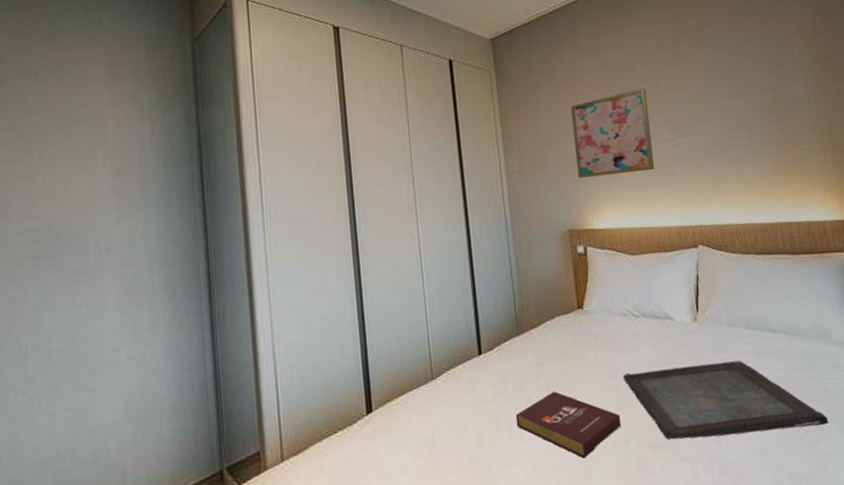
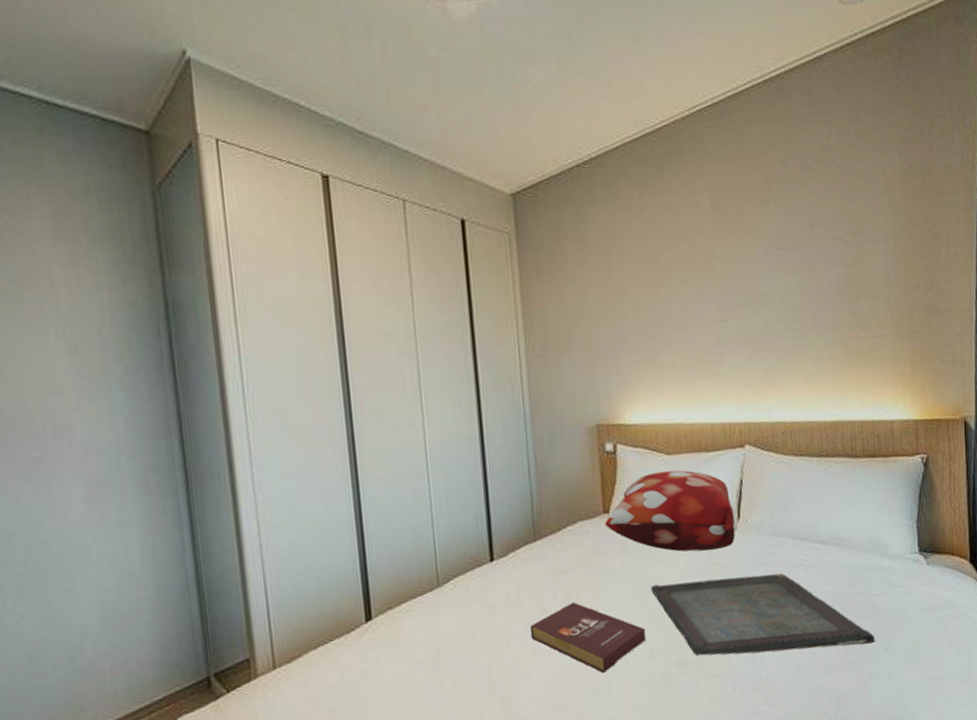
wall art: present [571,88,655,178] -> none [605,258,701,365]
decorative pillow: none [579,268,696,342] -> present [605,470,735,552]

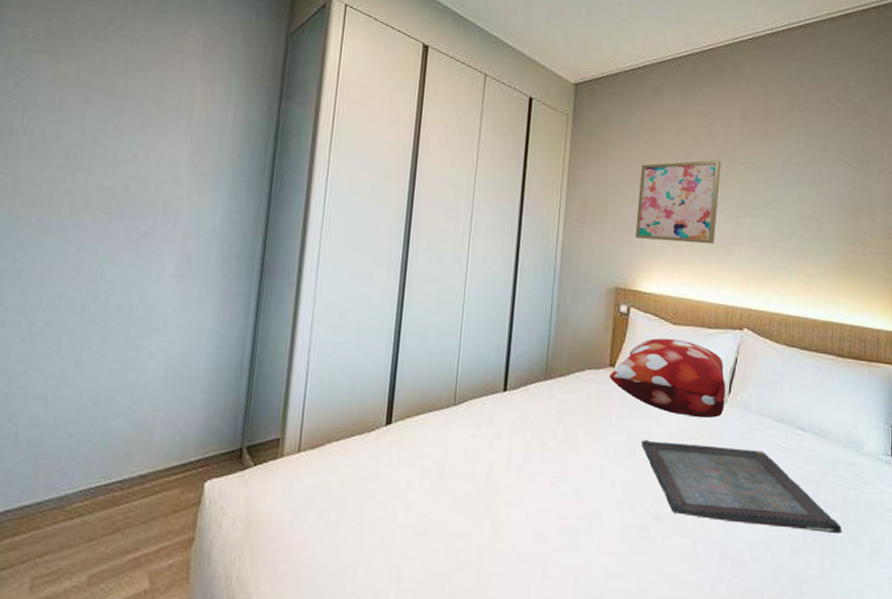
book: present [530,601,647,673] -> none [527,441,631,513]
wall art: none [605,258,701,365] -> present [635,160,721,244]

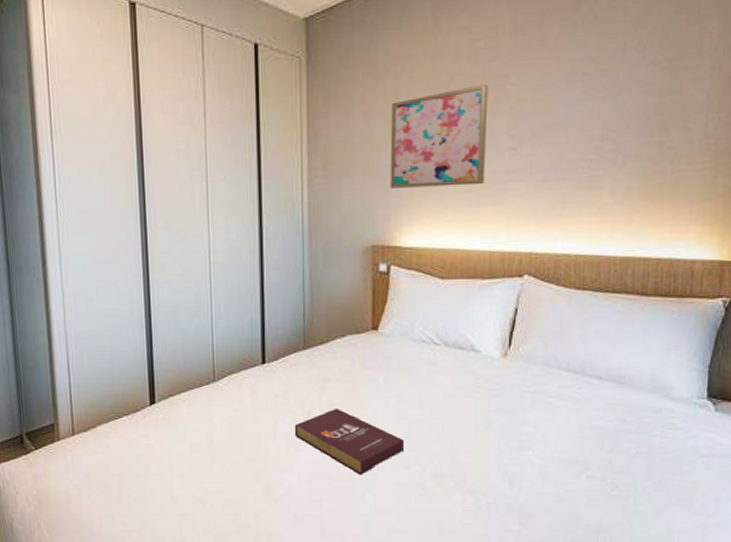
book: none [527,441,631,513] -> present [294,408,405,475]
decorative pillow: present [609,338,726,418] -> none [373,294,505,375]
serving tray: present [641,440,842,534] -> none [412,401,646,483]

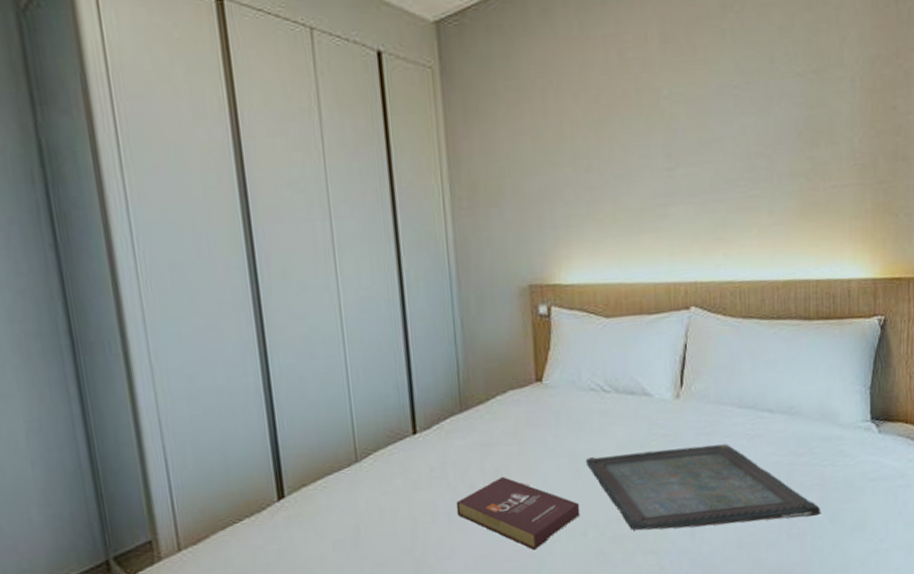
wall art: present [390,84,489,188] -> none [540,98,645,218]
serving tray: none [412,401,646,483] -> present [585,443,821,531]

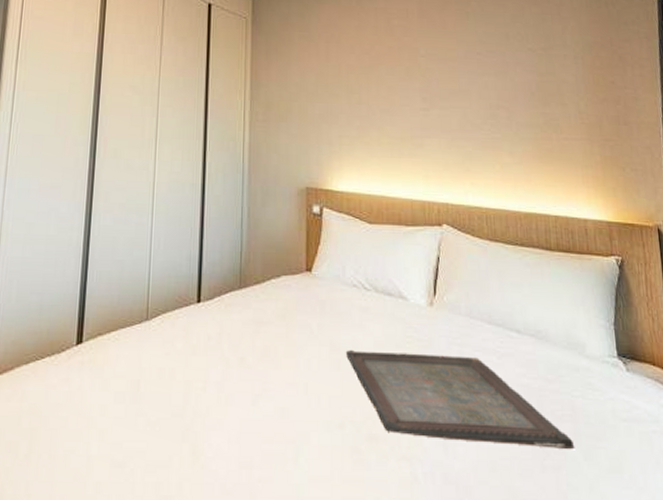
book: present [456,476,581,550] -> none [226,355,339,435]

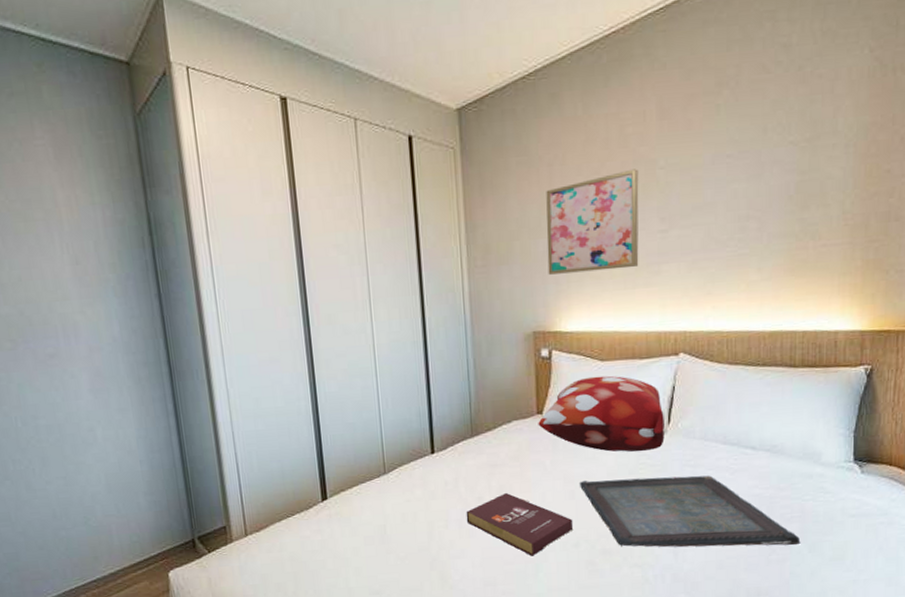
book: none [226,355,339,435] -> present [466,492,574,556]
decorative pillow: none [306,238,431,324] -> present [538,375,665,452]
wall art: none [322,54,404,139] -> present [546,169,639,275]

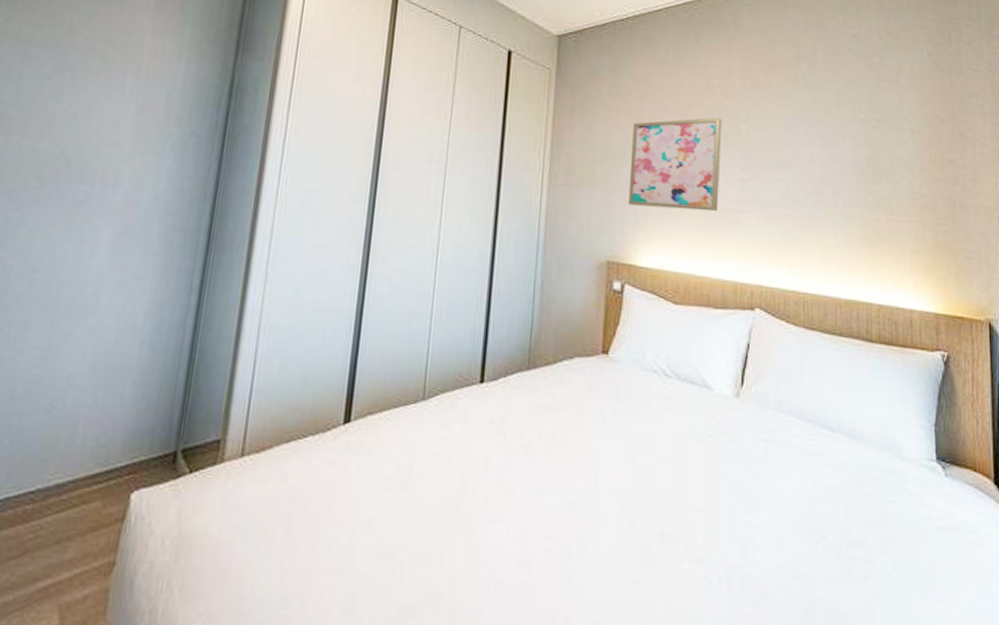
book: present [466,492,574,556] -> none [508,443,631,532]
decorative pillow: present [538,375,665,452] -> none [602,319,737,415]
serving tray: present [579,475,801,547] -> none [640,442,884,559]

